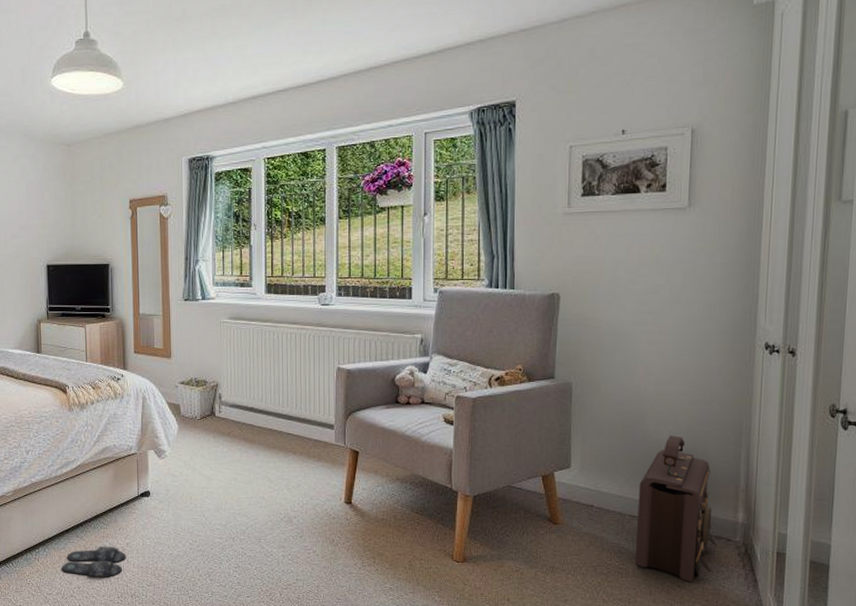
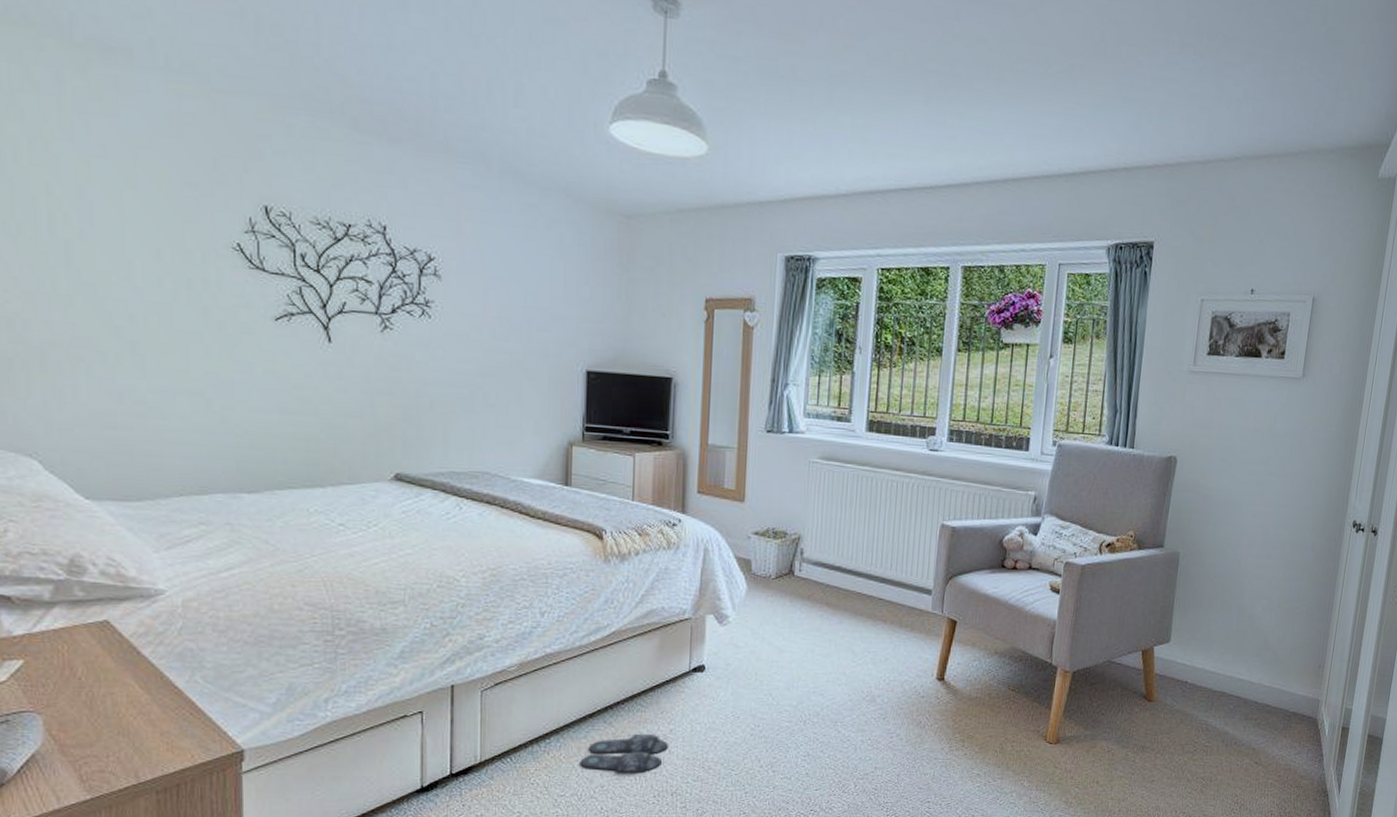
suitcase: present [634,435,718,583] -> none [1219,610,1295,759]

